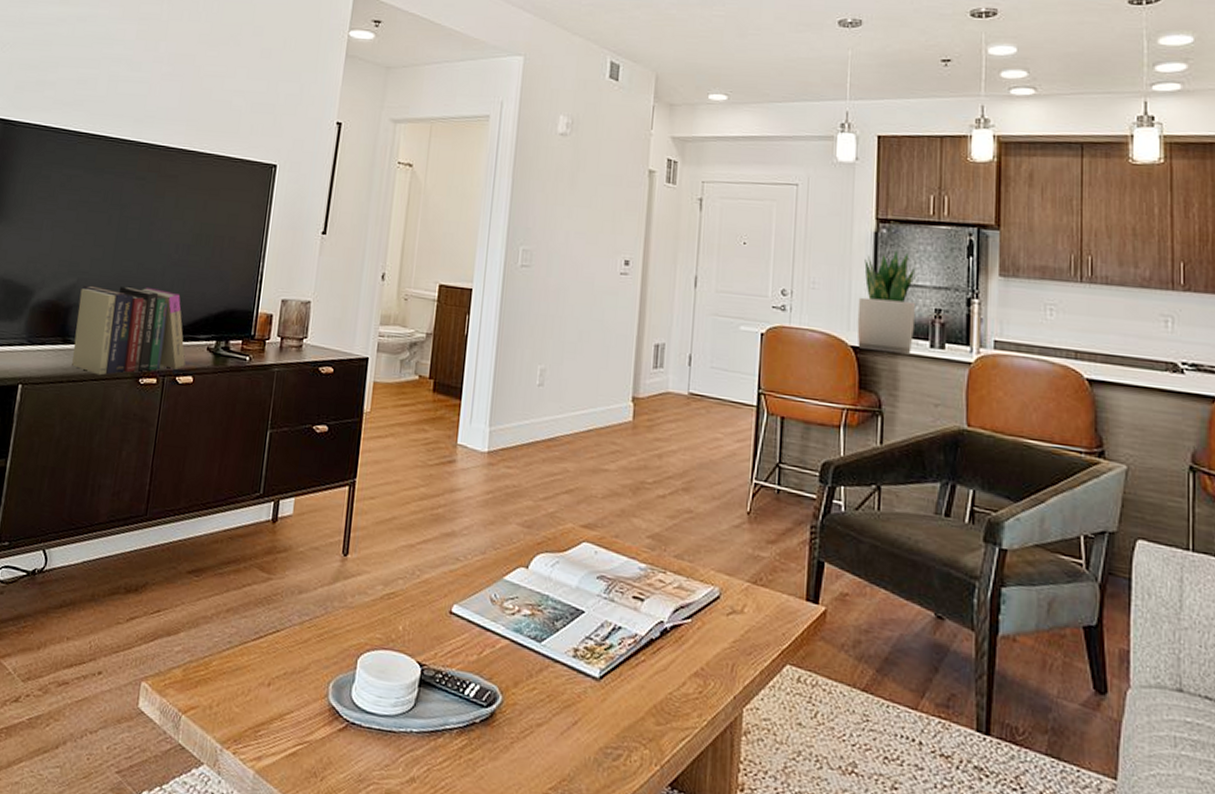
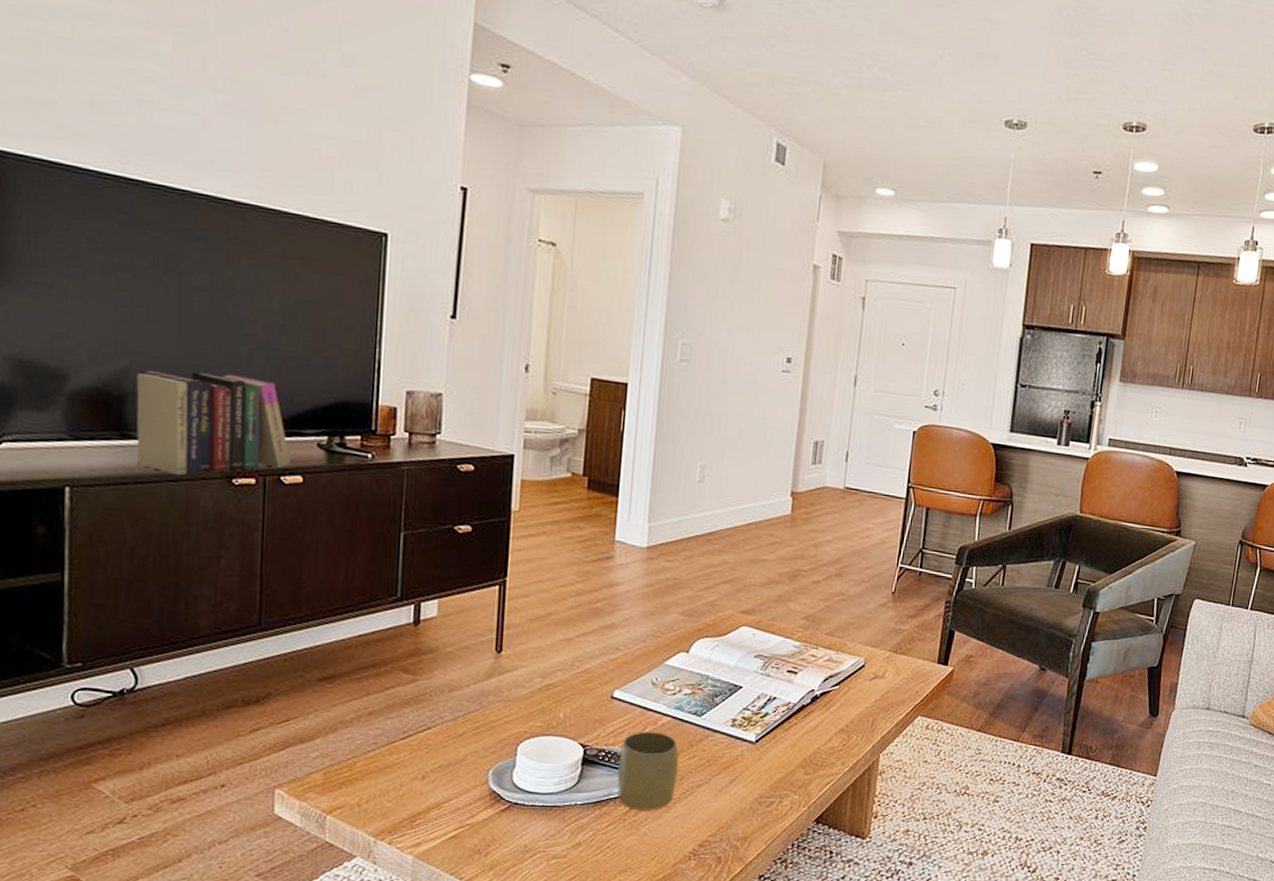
mug: none [453,654,518,749] -> present [617,731,679,811]
planter: present [857,251,916,355] -> none [997,356,1052,451]

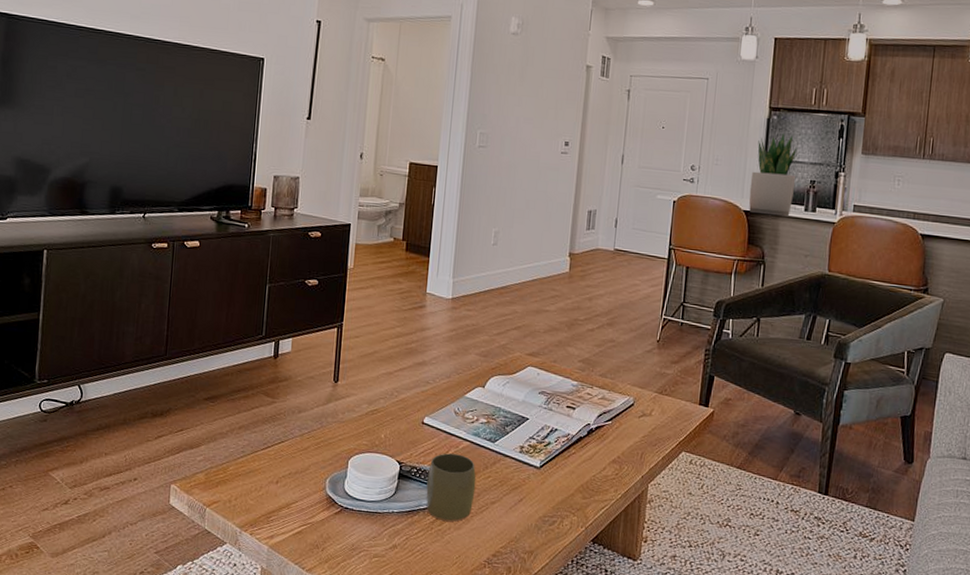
books: present [136,370,291,476] -> none [91,164,192,242]
planter: none [997,356,1052,451] -> present [749,134,798,217]

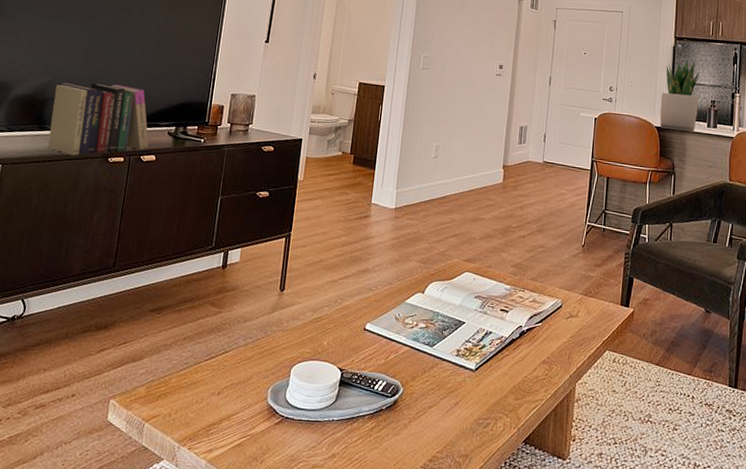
books: none [91,164,192,242] -> present [48,82,149,156]
mug: present [426,453,476,522] -> none [366,358,415,428]

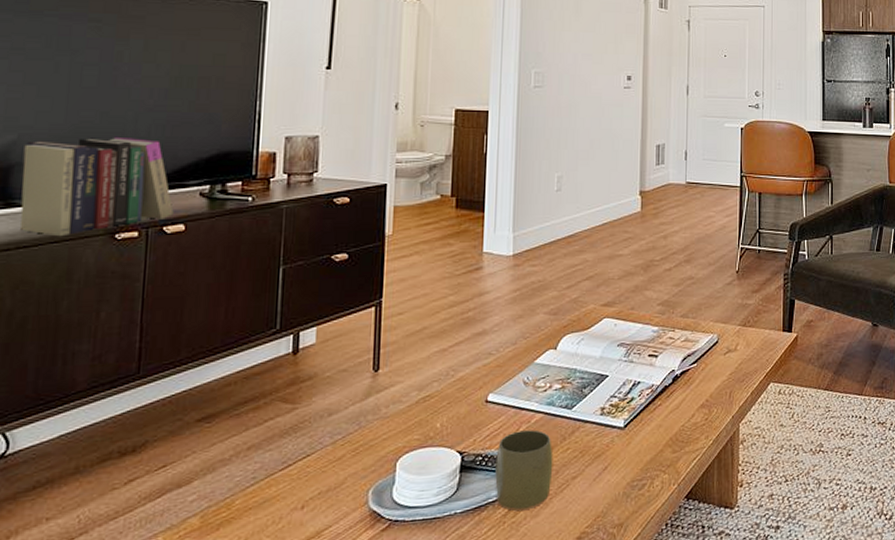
mug: none [366,358,415,428] -> present [495,429,553,511]
planter: present [660,60,700,132] -> none [812,56,852,134]

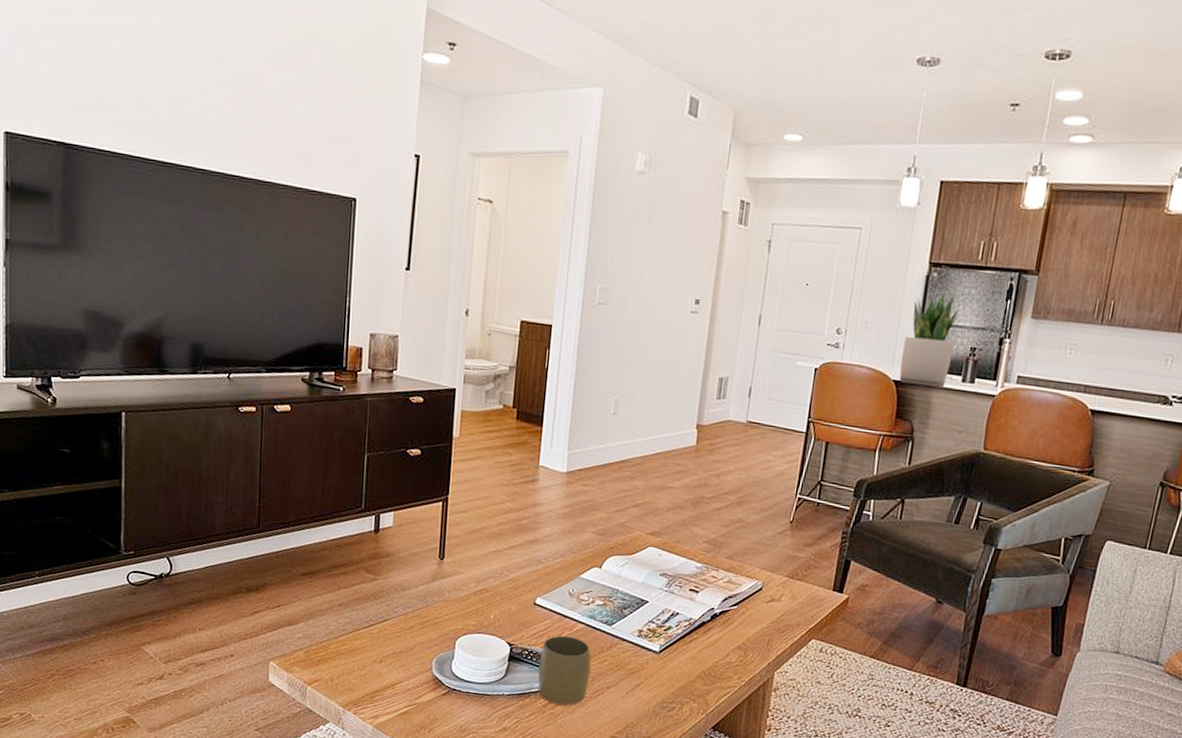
books: present [20,136,174,237] -> none [170,318,282,404]
planter: none [812,56,852,134] -> present [899,294,959,388]

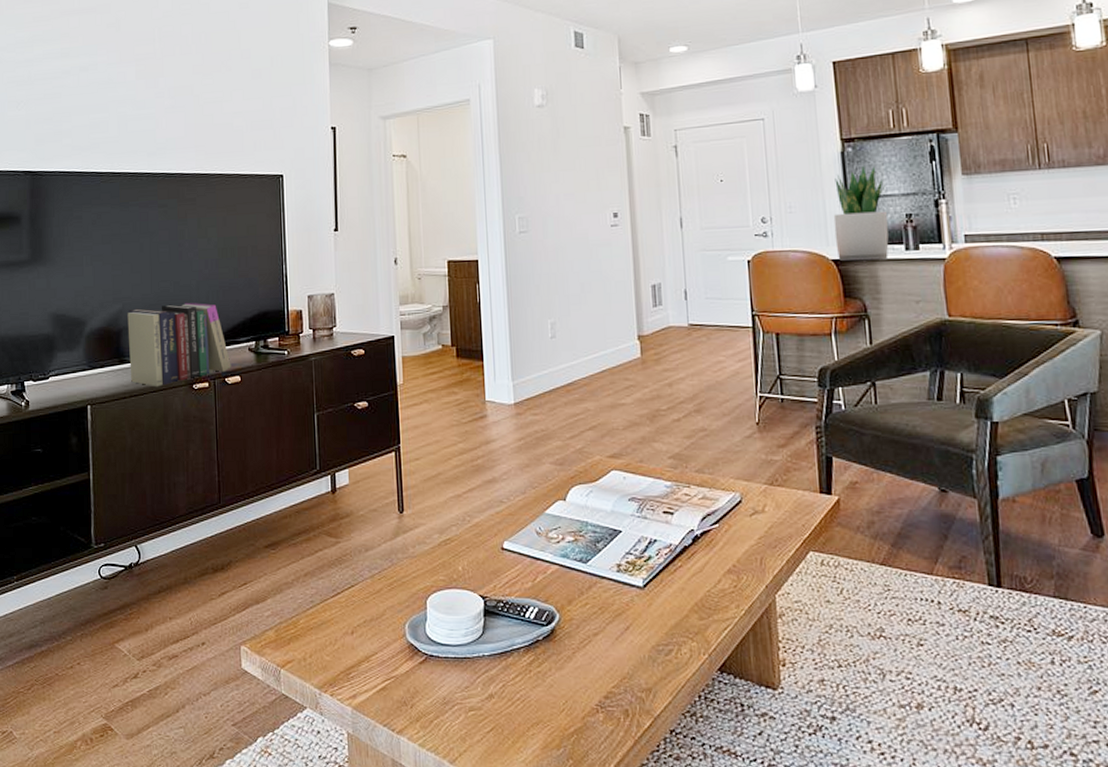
books: none [170,318,282,404] -> present [127,302,231,387]
mug: present [538,635,591,706] -> none [516,581,573,662]

